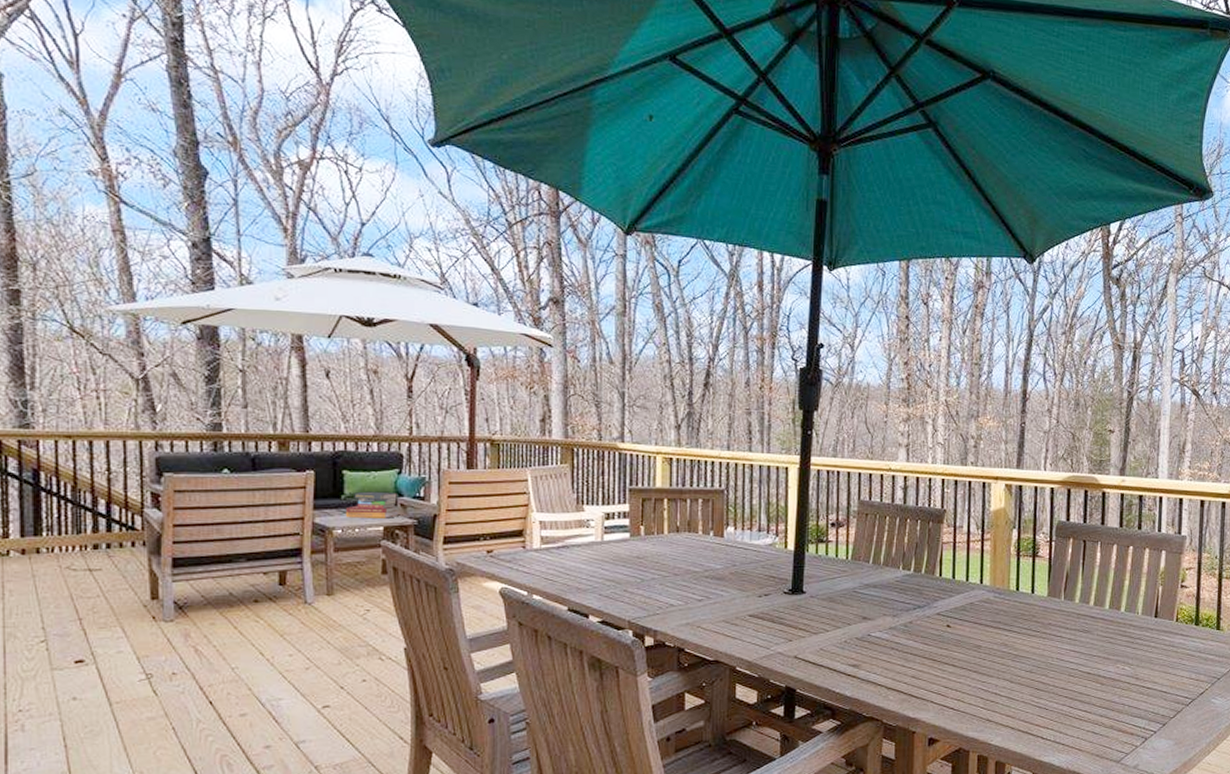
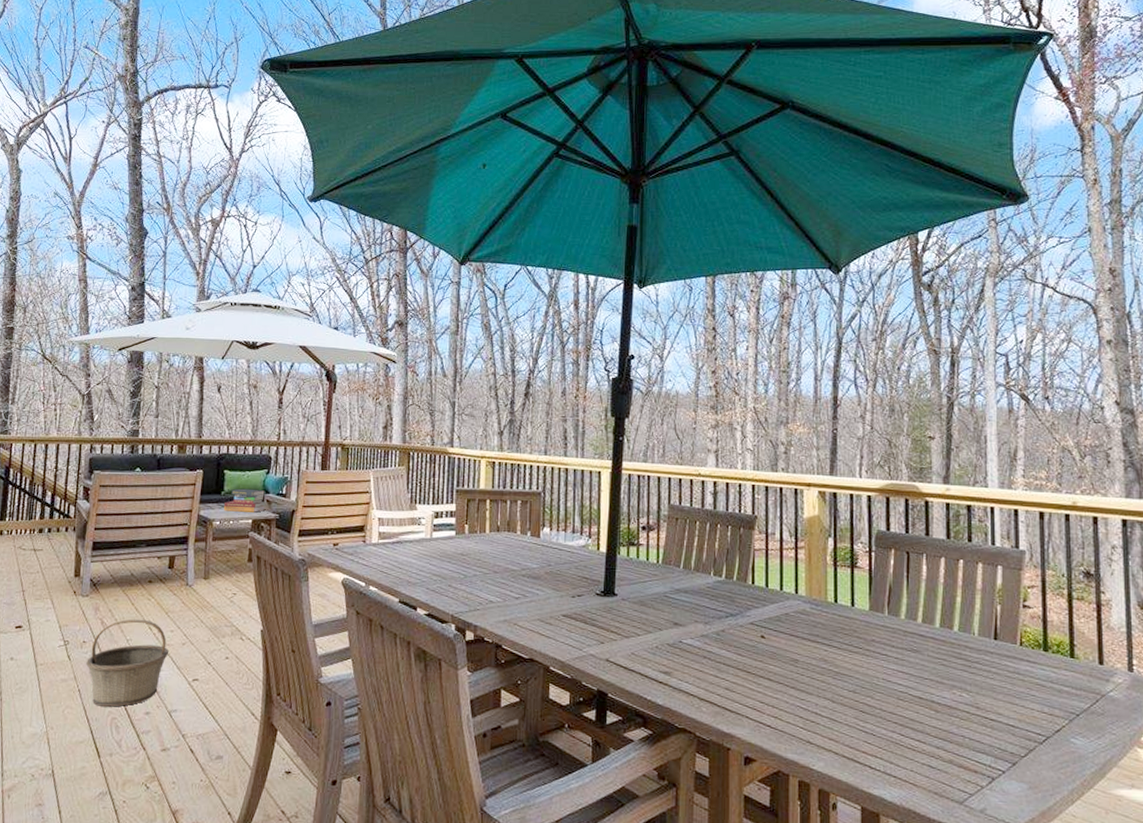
basket: none [180,644,289,744] -> present [86,619,169,707]

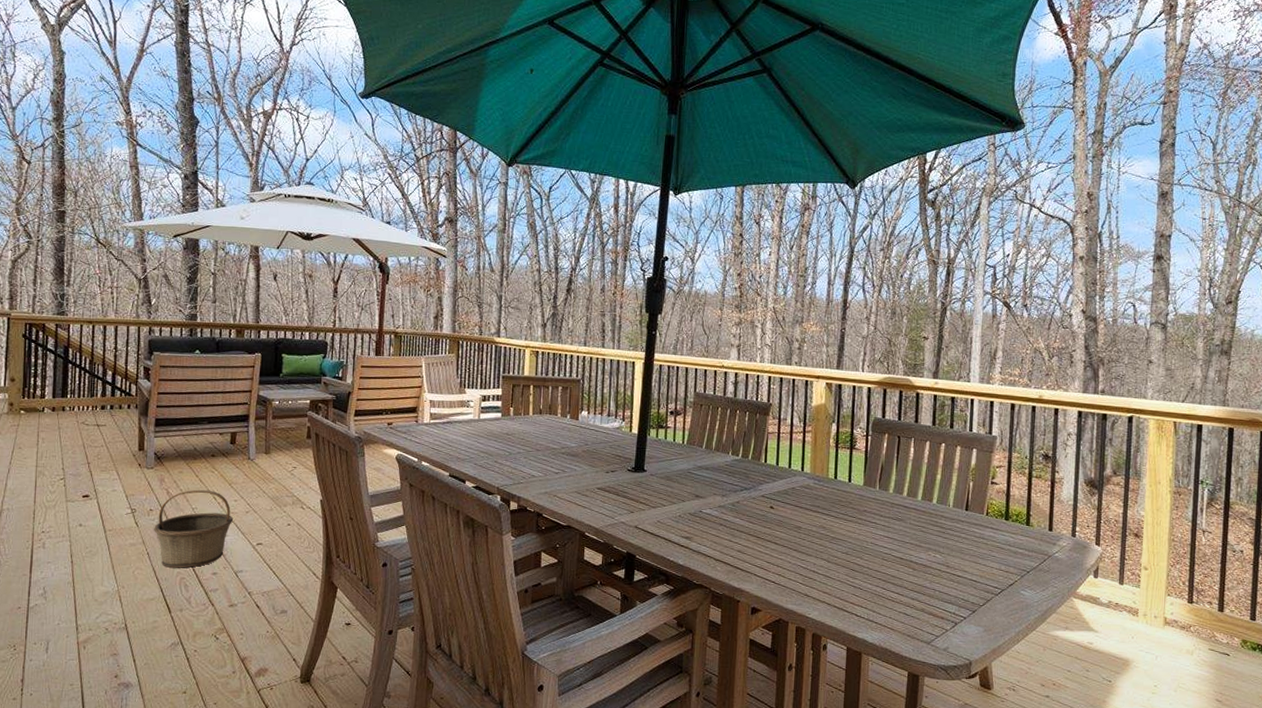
books: present [223,488,265,513] -> none [282,371,322,394]

